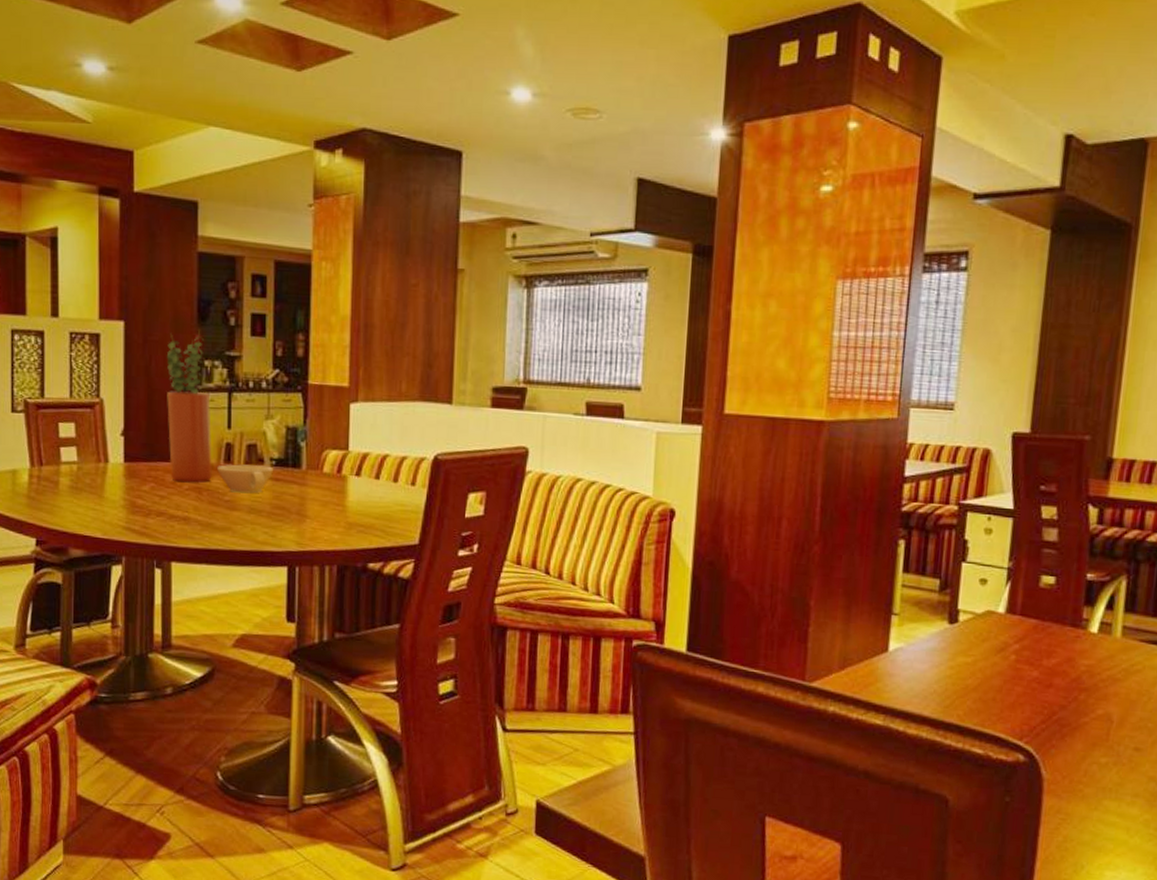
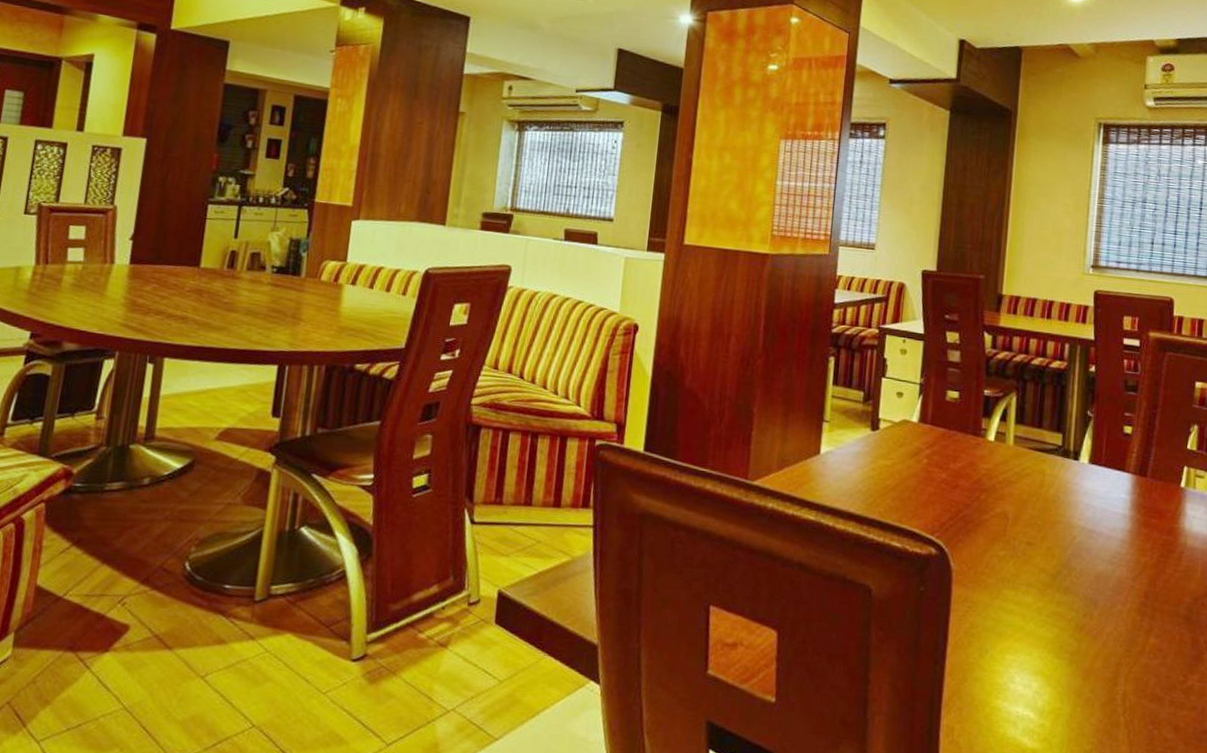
vase: present [166,328,212,483] -> none [174,148,221,285]
cup: present [216,464,274,494] -> none [219,270,275,297]

